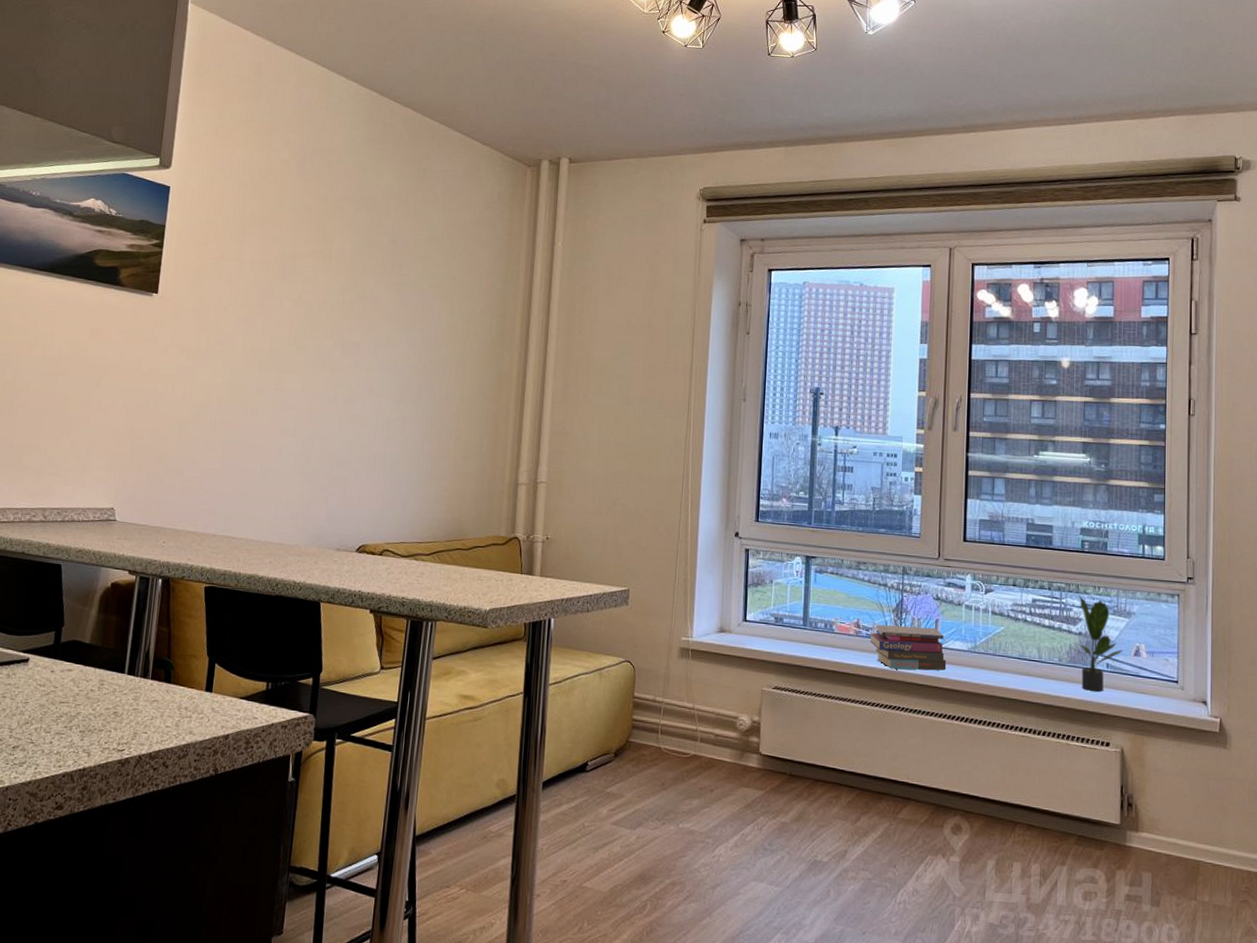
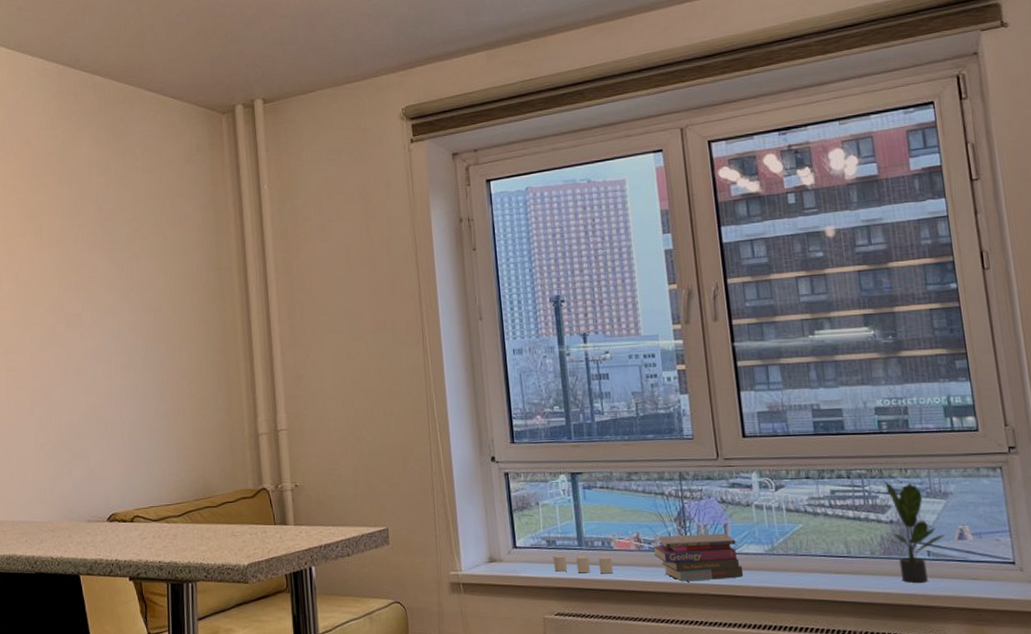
candle: none [778,632,832,655] -> present [553,555,613,574]

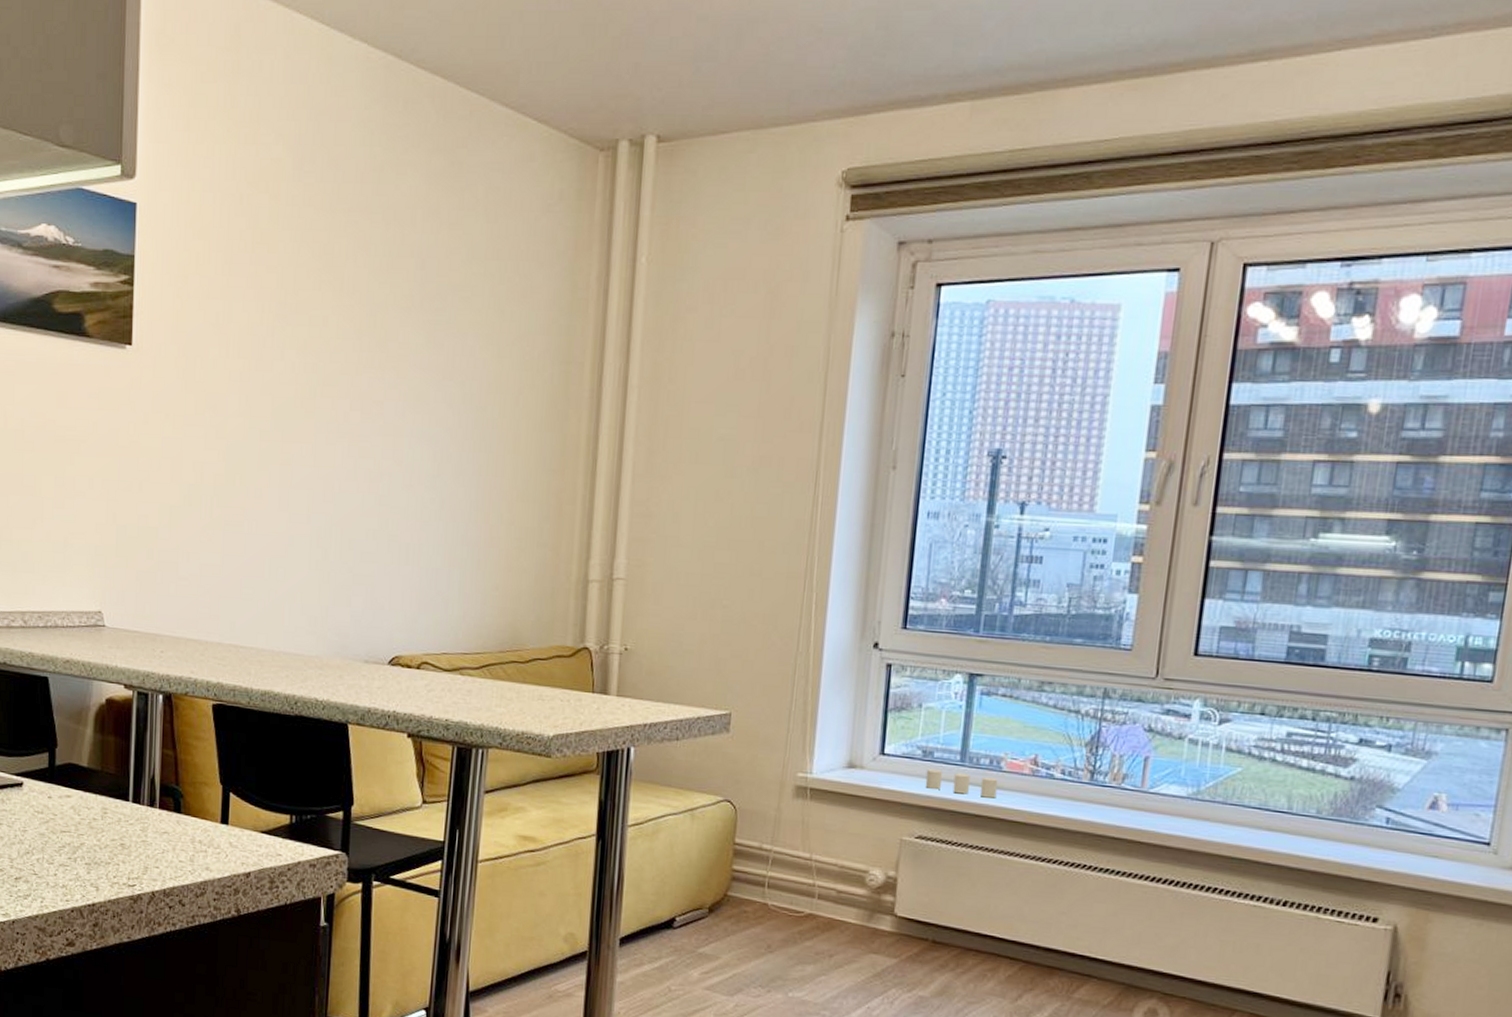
books: present [652,533,744,582] -> none [1051,762,1156,821]
potted plant: present [883,481,946,583] -> none [1337,728,1415,854]

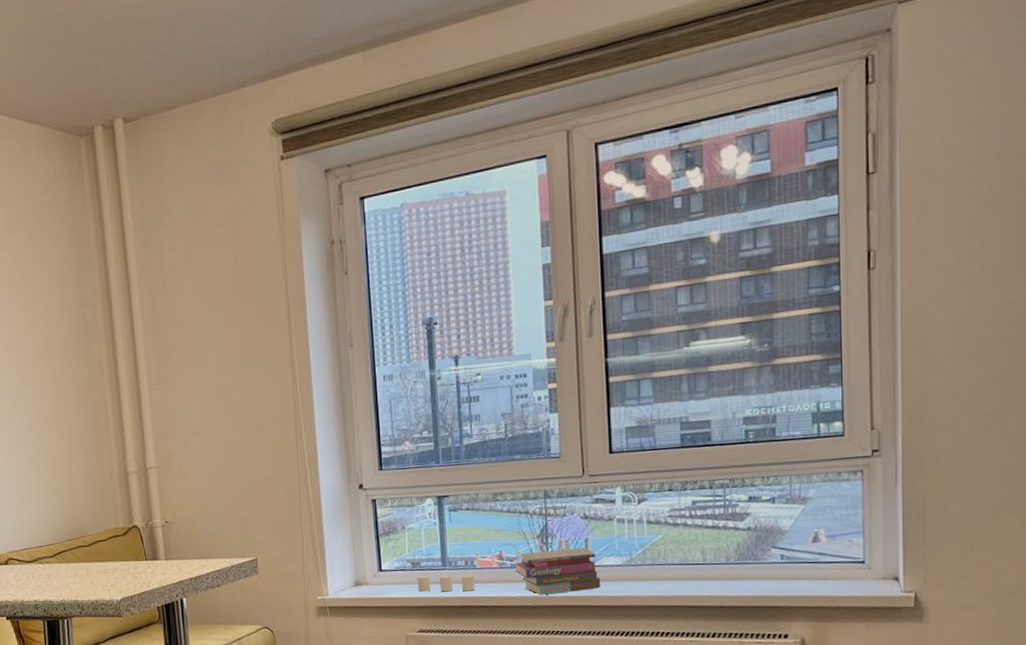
books: none [1051,762,1156,821] -> present [514,547,601,595]

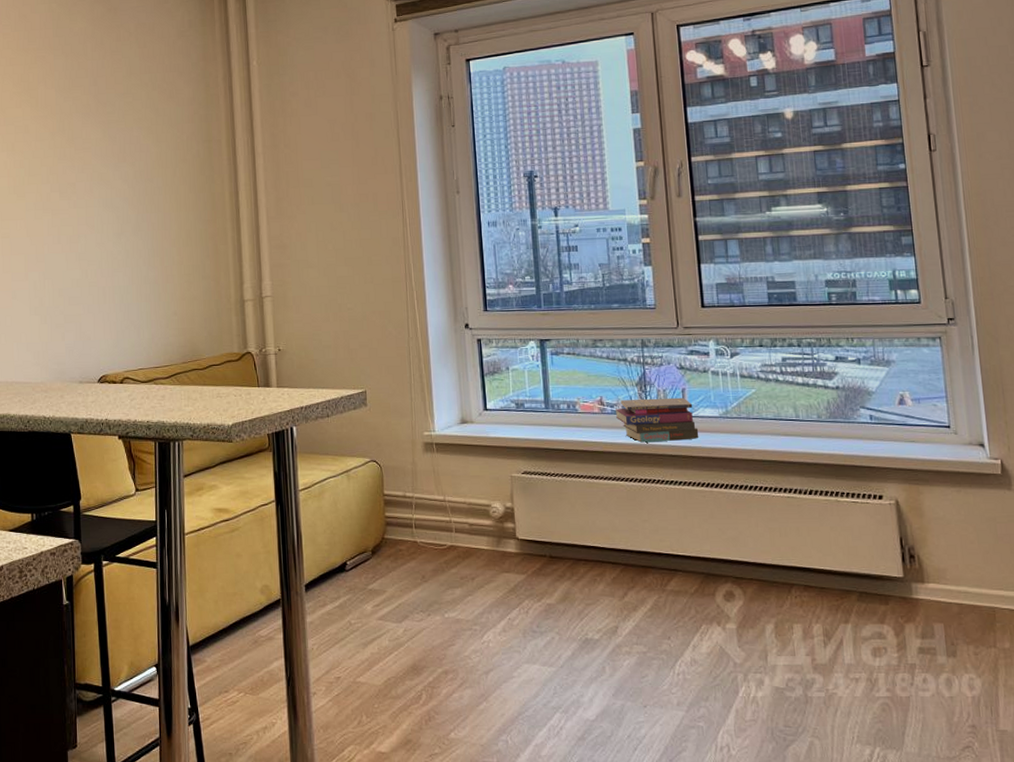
candle: present [417,574,475,593] -> none [521,417,578,435]

